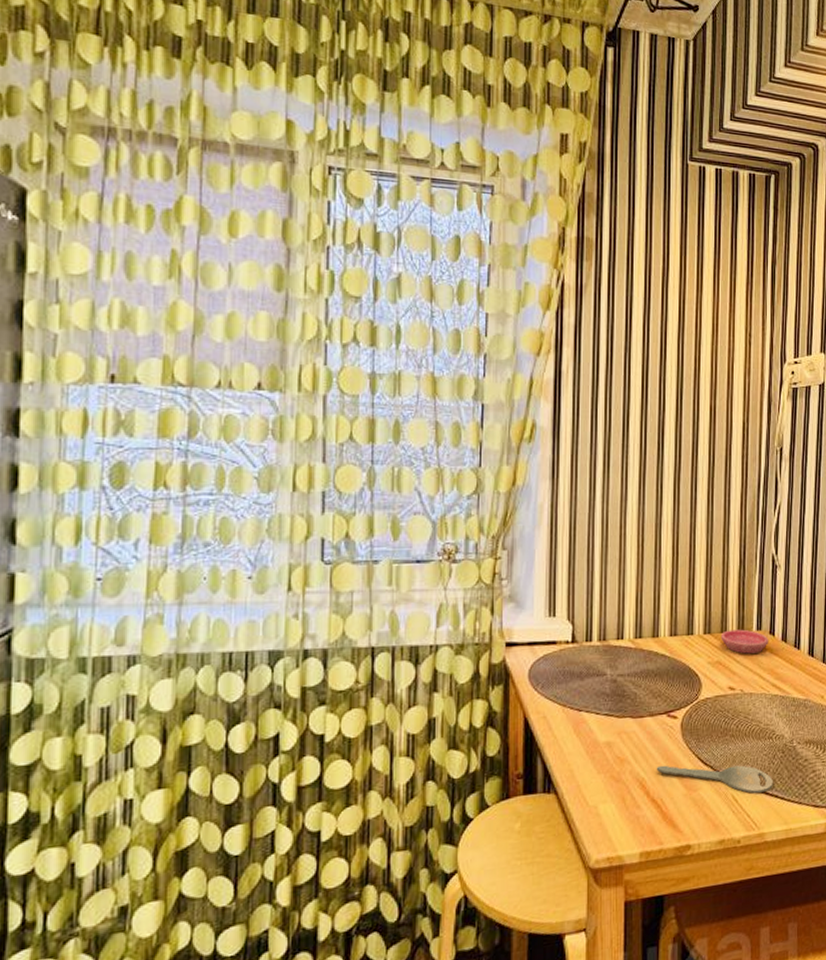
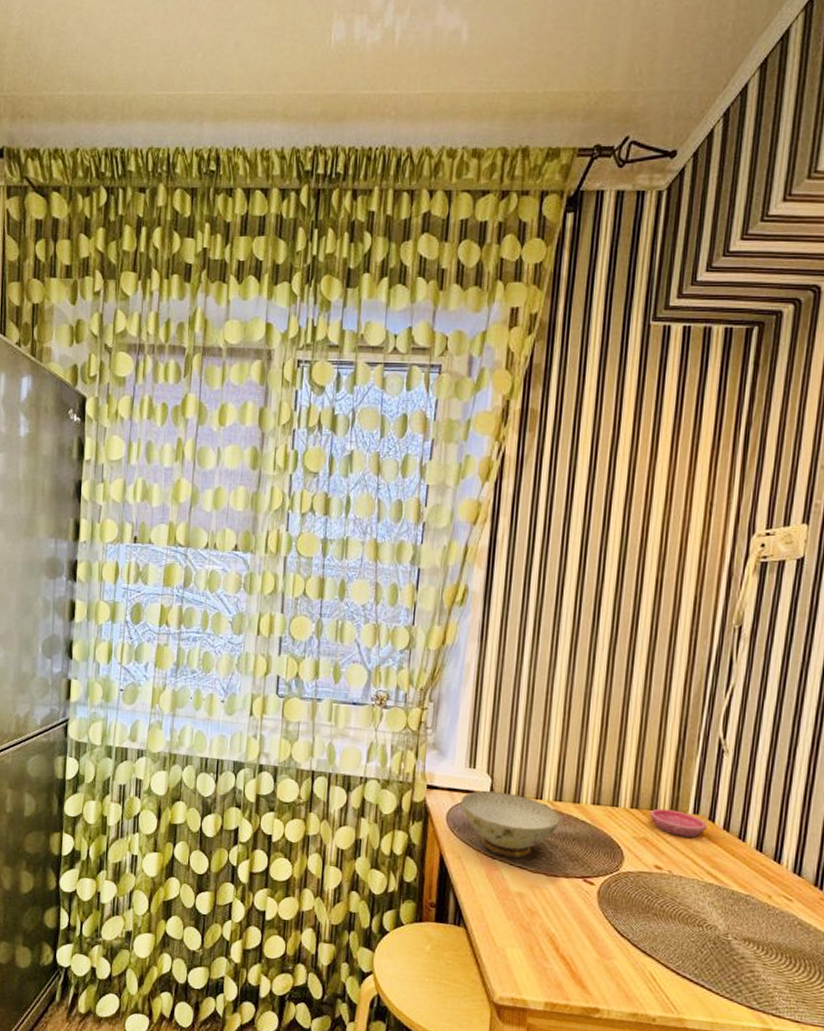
ceramic bowl: none [542,637,641,707] -> present [460,790,560,858]
key: present [656,765,773,794] -> none [567,926,700,979]

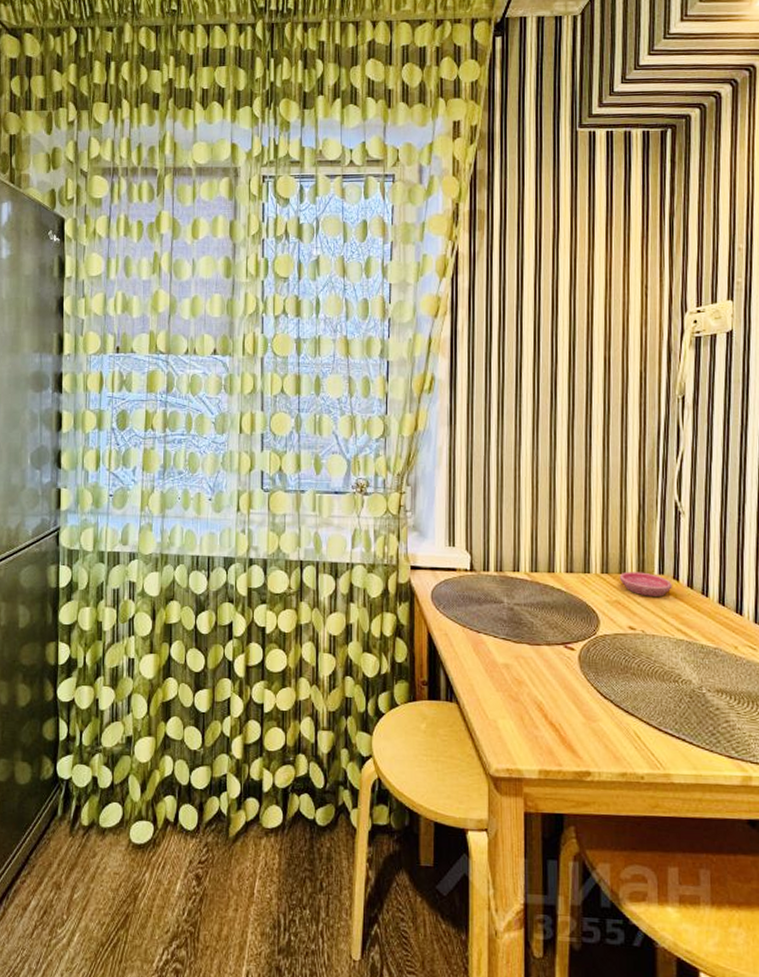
ceramic bowl: present [460,790,560,858] -> none [443,567,537,630]

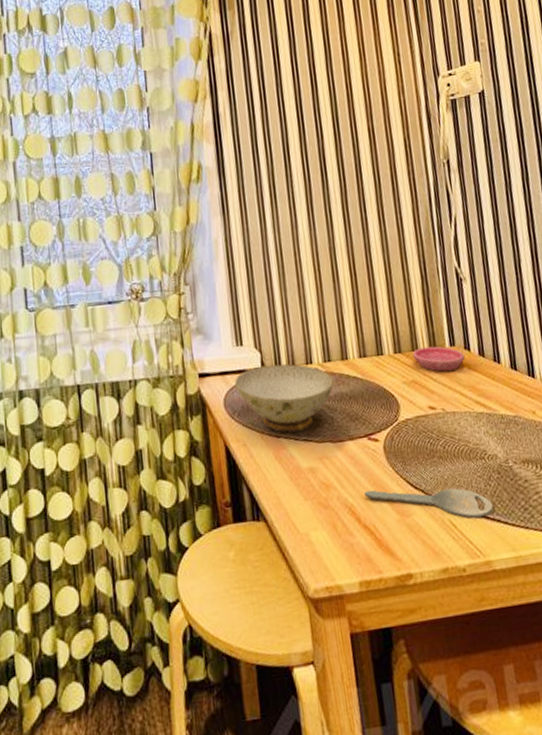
ceramic bowl: none [443,567,537,630] -> present [234,363,333,433]
key: none [554,692,680,734] -> present [364,488,493,518]

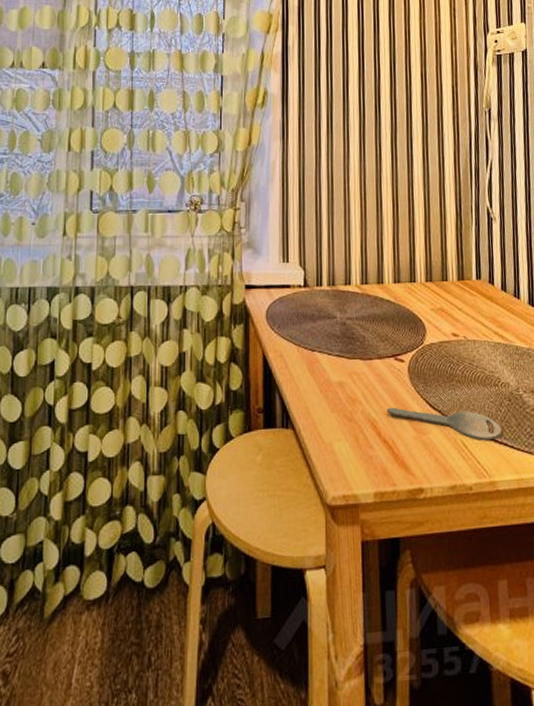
ceramic bowl: present [234,363,333,433] -> none [278,282,368,347]
saucer: present [412,346,465,372] -> none [442,278,488,302]

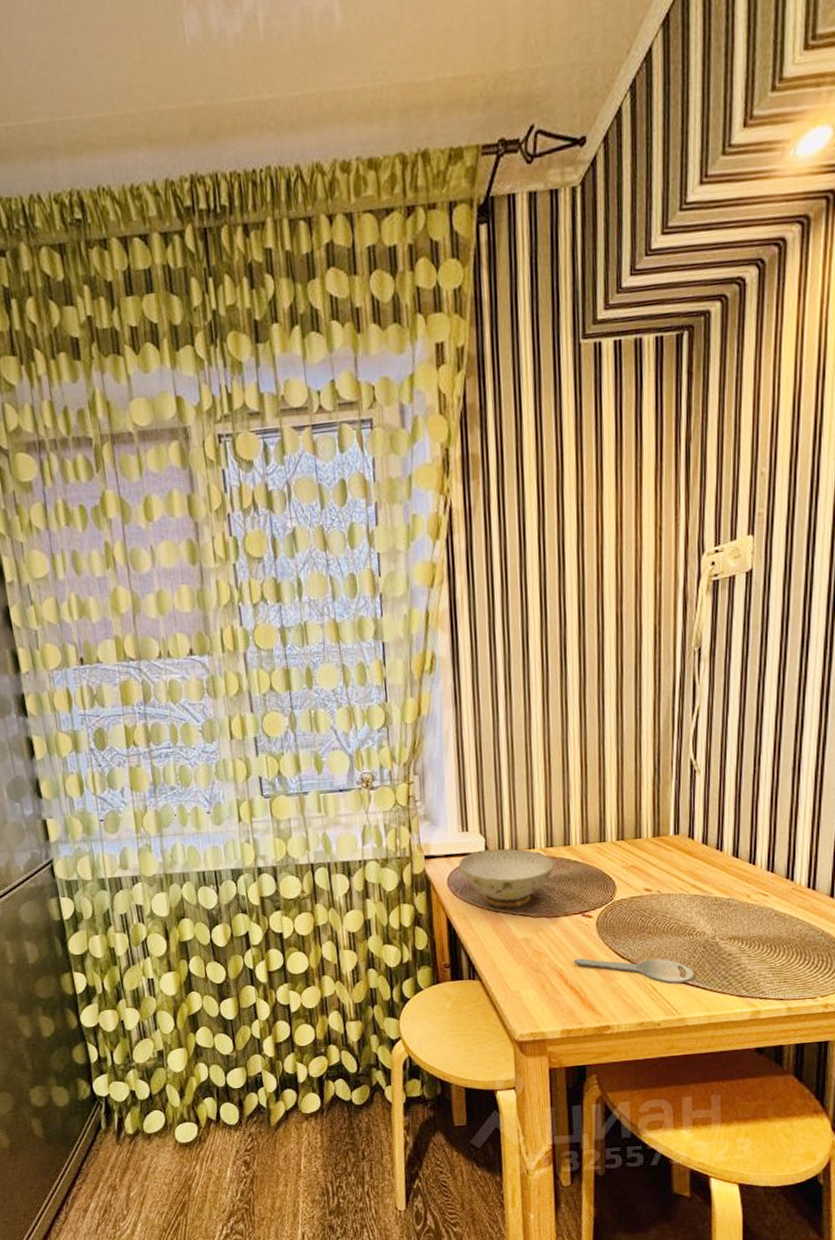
ceramic bowl: none [278,282,368,347] -> present [458,848,554,909]

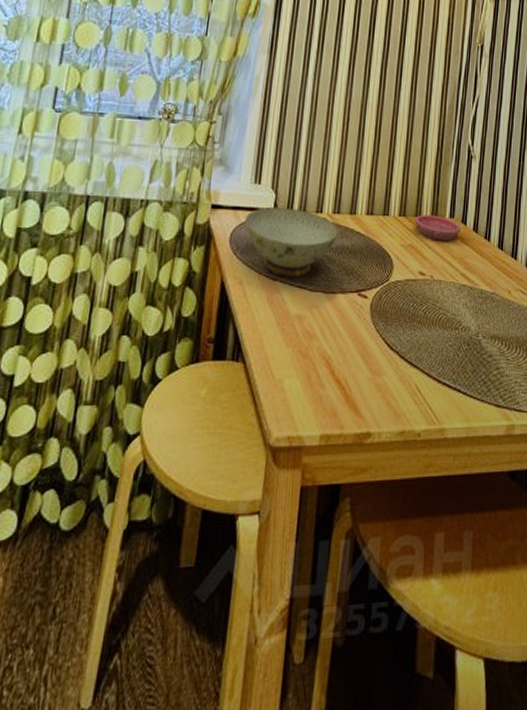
key: present [573,958,694,984] -> none [343,345,457,385]
saucer: none [634,834,687,858] -> present [414,214,460,241]

